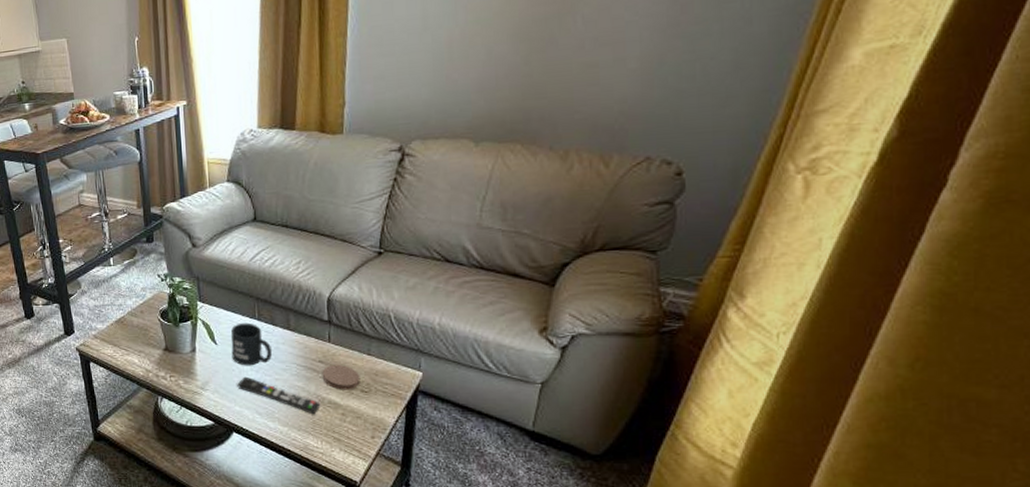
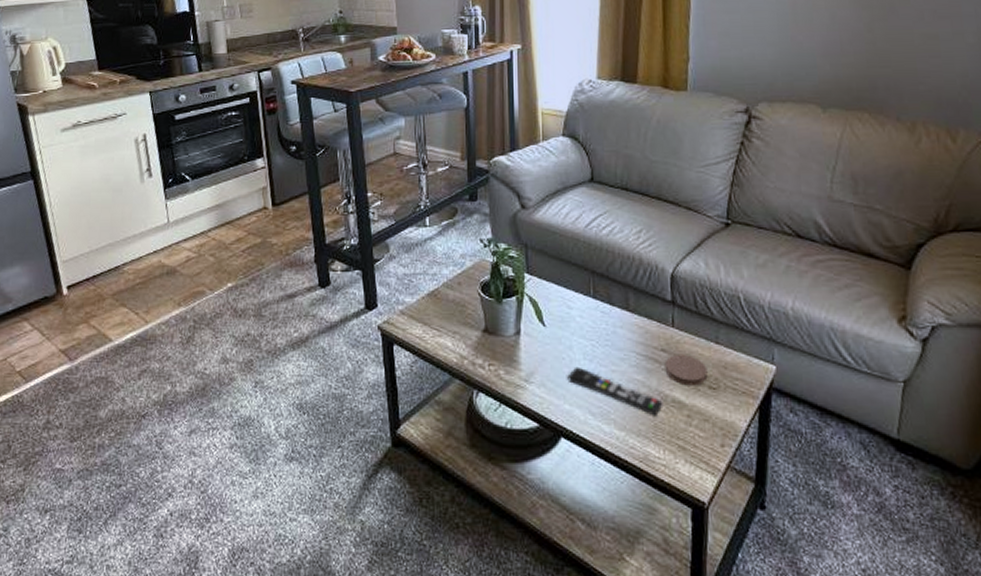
mug: present [231,322,272,366] -> none [561,300,608,354]

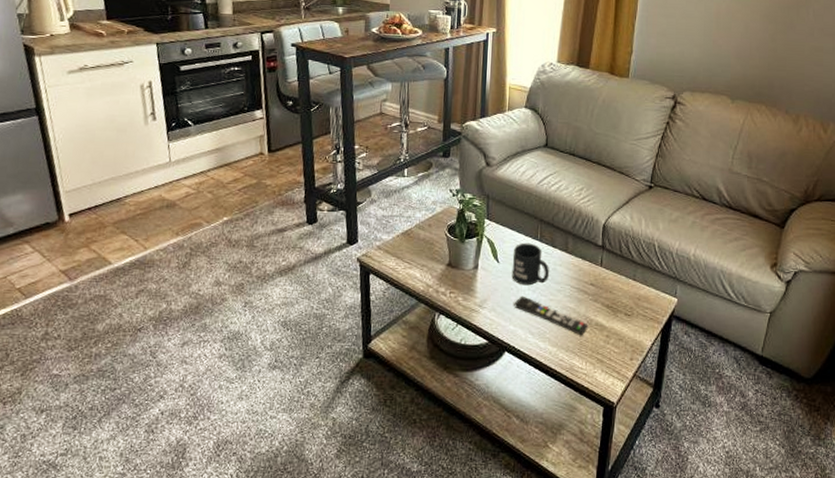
mug: none [561,300,608,354] -> present [511,242,549,286]
coaster: present [665,353,708,386] -> none [592,287,625,313]

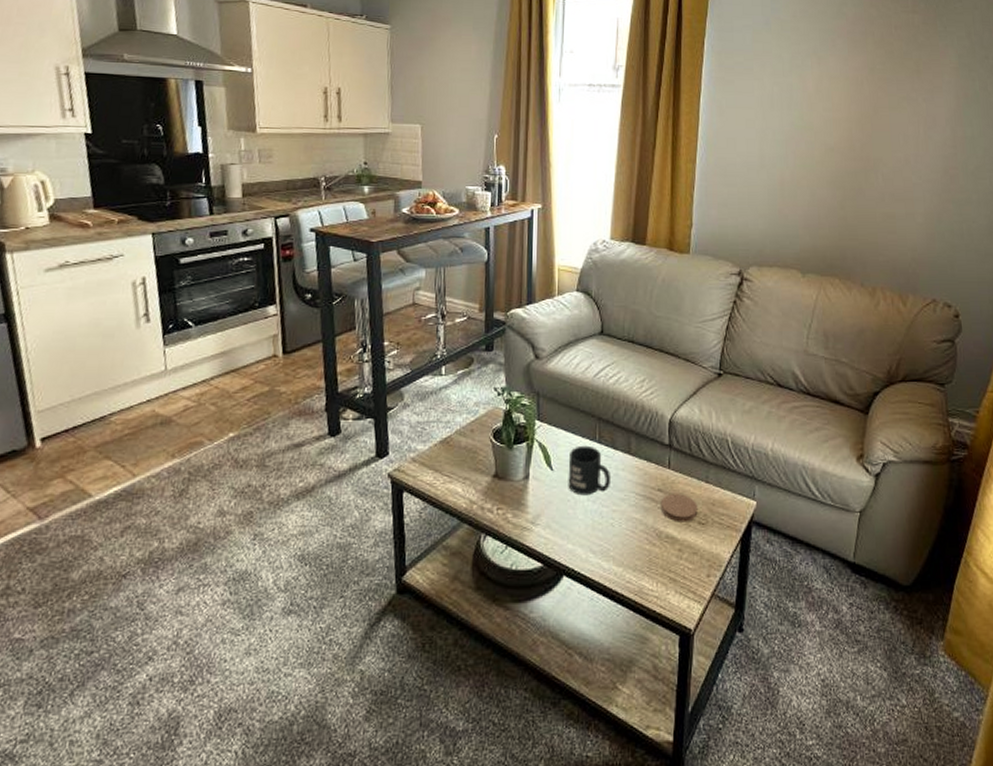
remote control: present [514,296,589,336] -> none [572,508,658,552]
coaster: none [592,287,625,313] -> present [660,493,698,522]

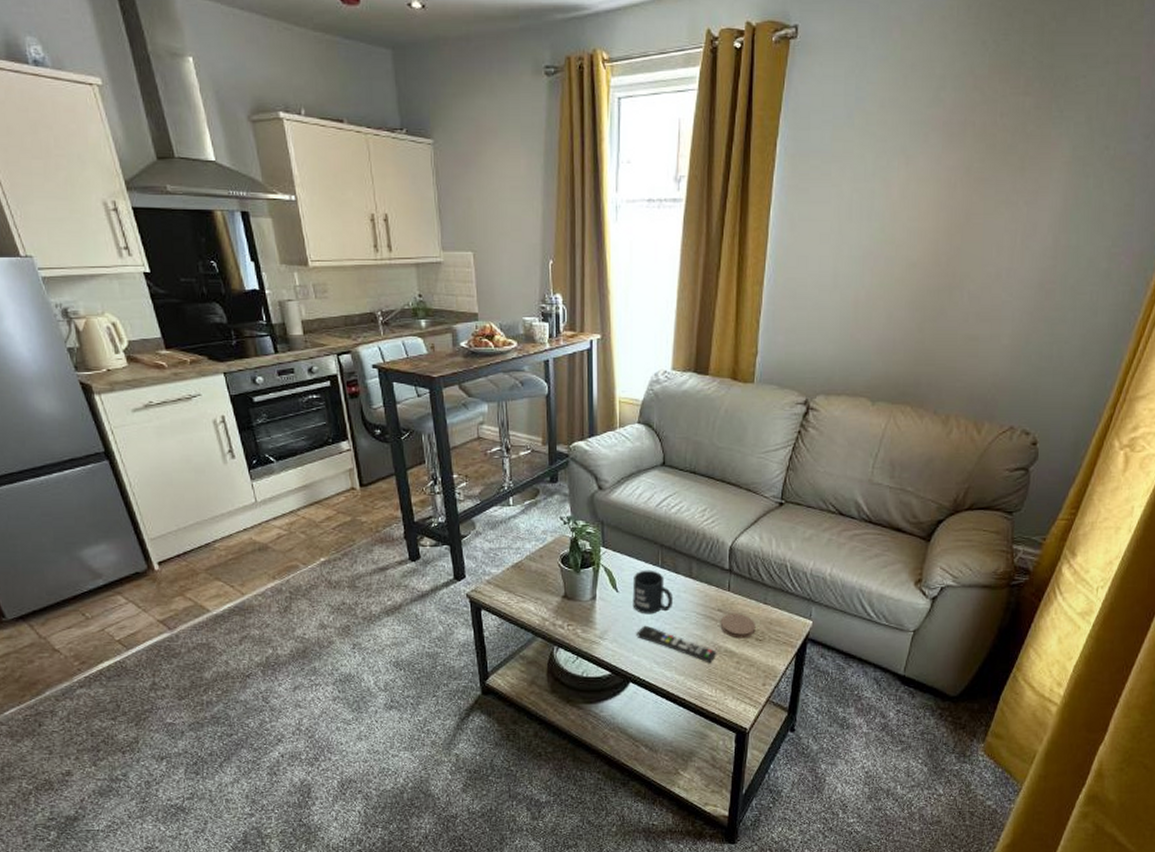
remote control: none [572,508,658,552] -> present [636,625,717,664]

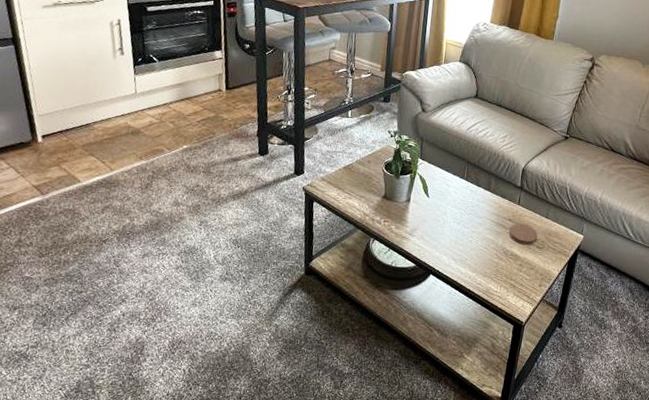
mug: present [632,570,672,614] -> none [439,181,473,219]
remote control: present [636,625,717,664] -> none [440,227,505,264]

